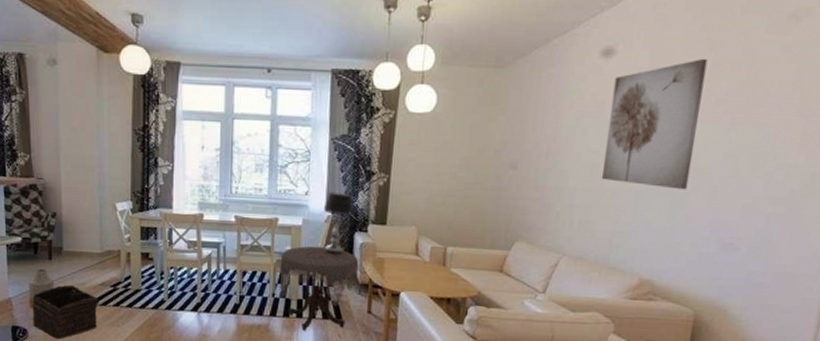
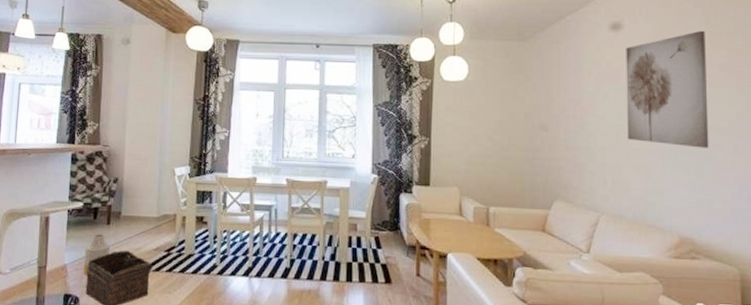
side table: present [279,246,359,331] -> none [329,208,406,296]
table lamp: present [323,191,353,254] -> none [369,154,398,215]

